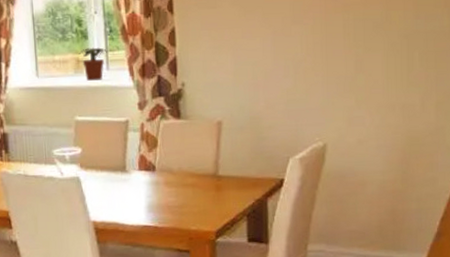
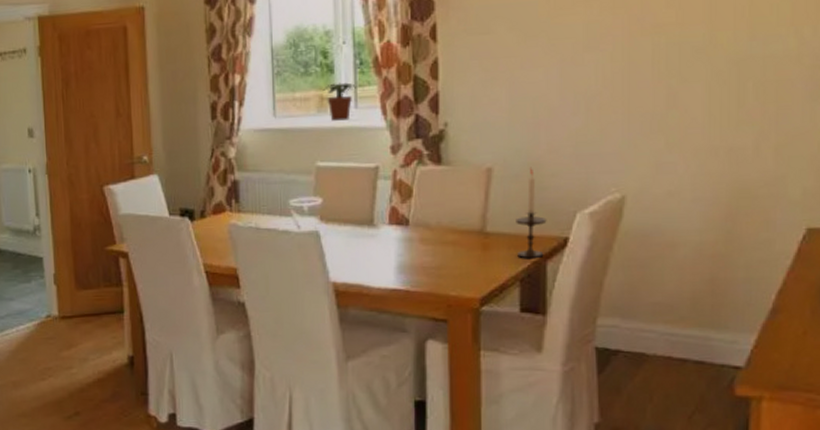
candlestick: none [242,120,267,198] -> present [516,167,547,259]

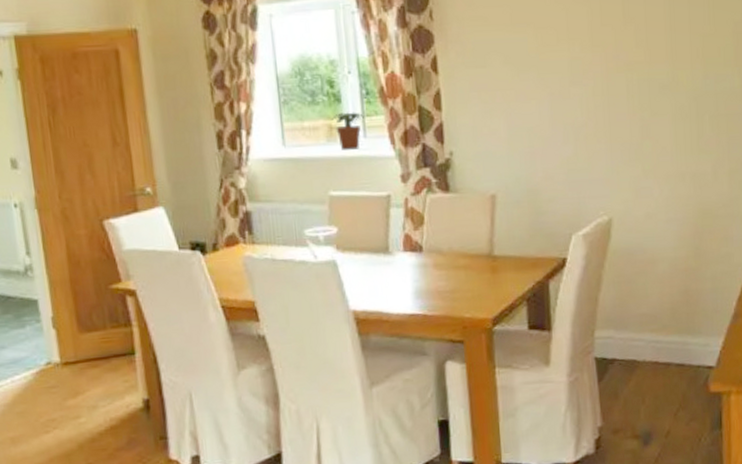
candlestick: present [516,167,547,259] -> none [519,193,547,280]

